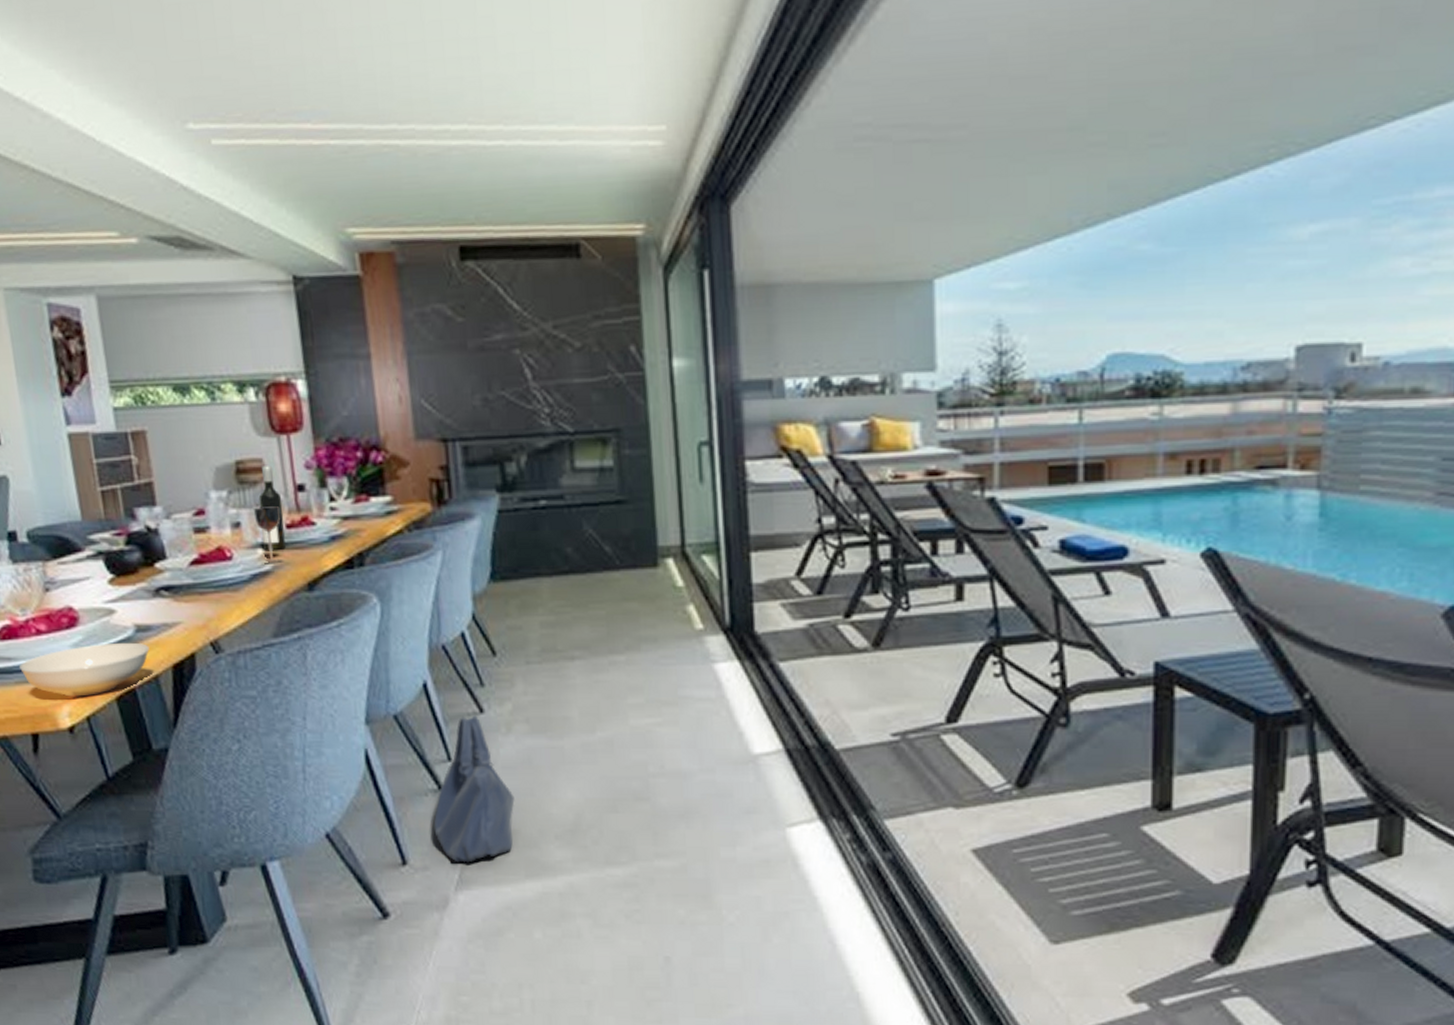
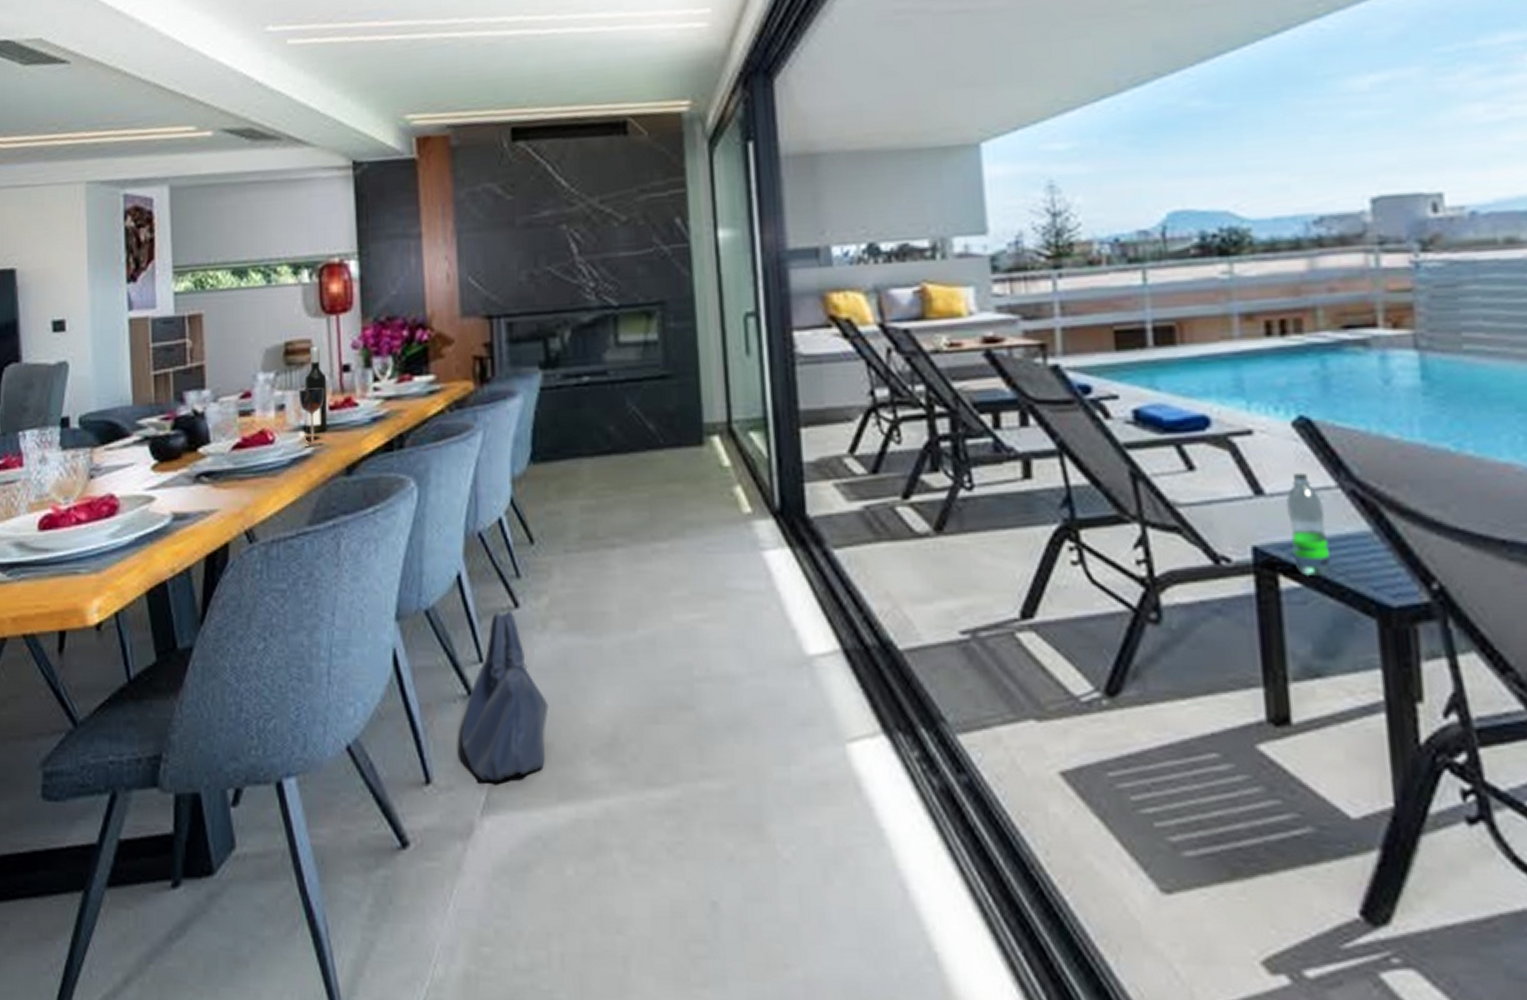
bowl: present [19,642,149,697] -> none [56,531,184,591]
bottle: none [1188,598,1221,688] -> present [1286,472,1331,577]

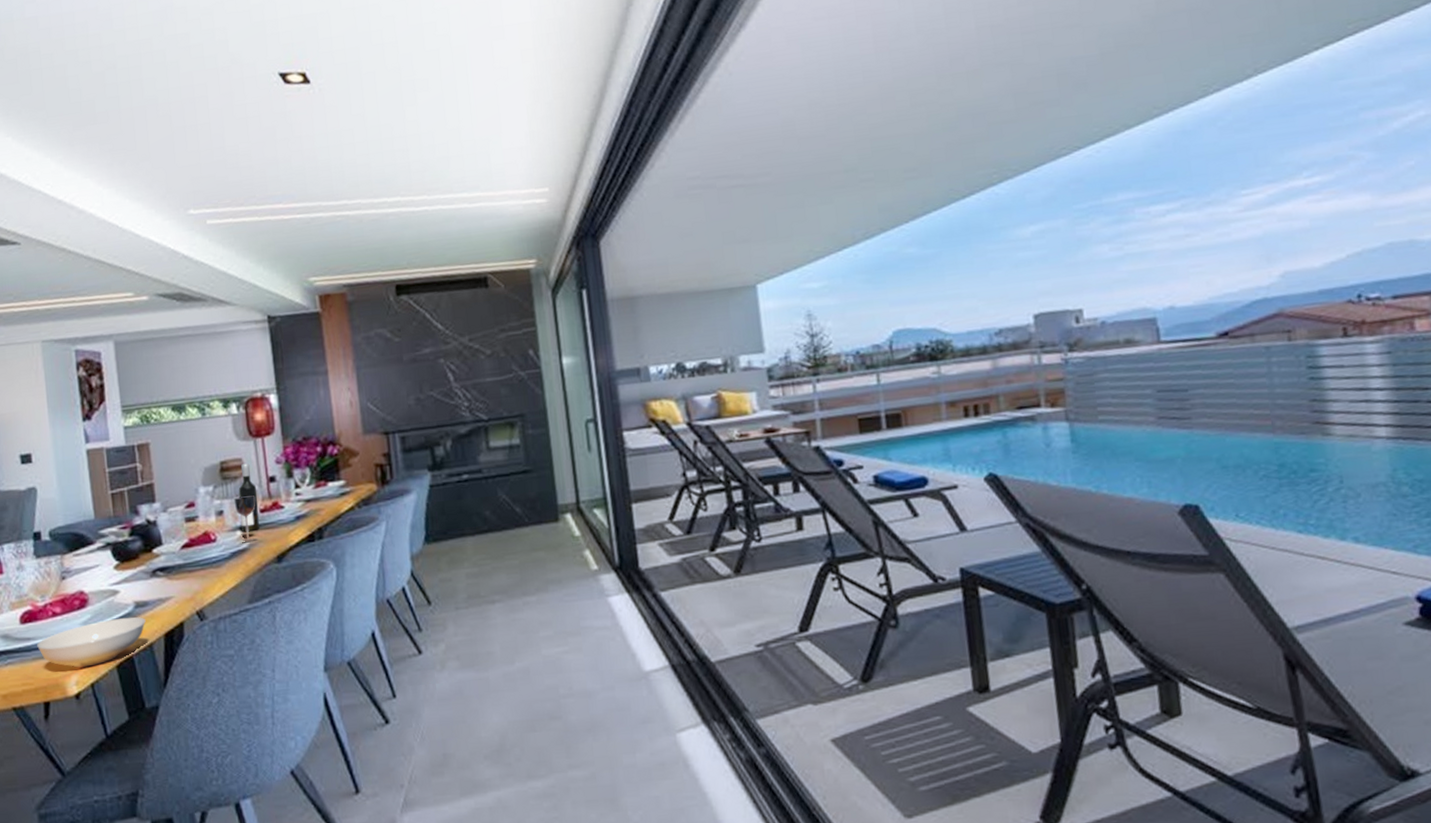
bowl: none [56,531,184,591] -> present [37,617,146,668]
handbag: present [461,610,549,782] -> none [382,657,450,787]
bottle: present [1286,472,1331,577] -> none [982,513,1014,587]

